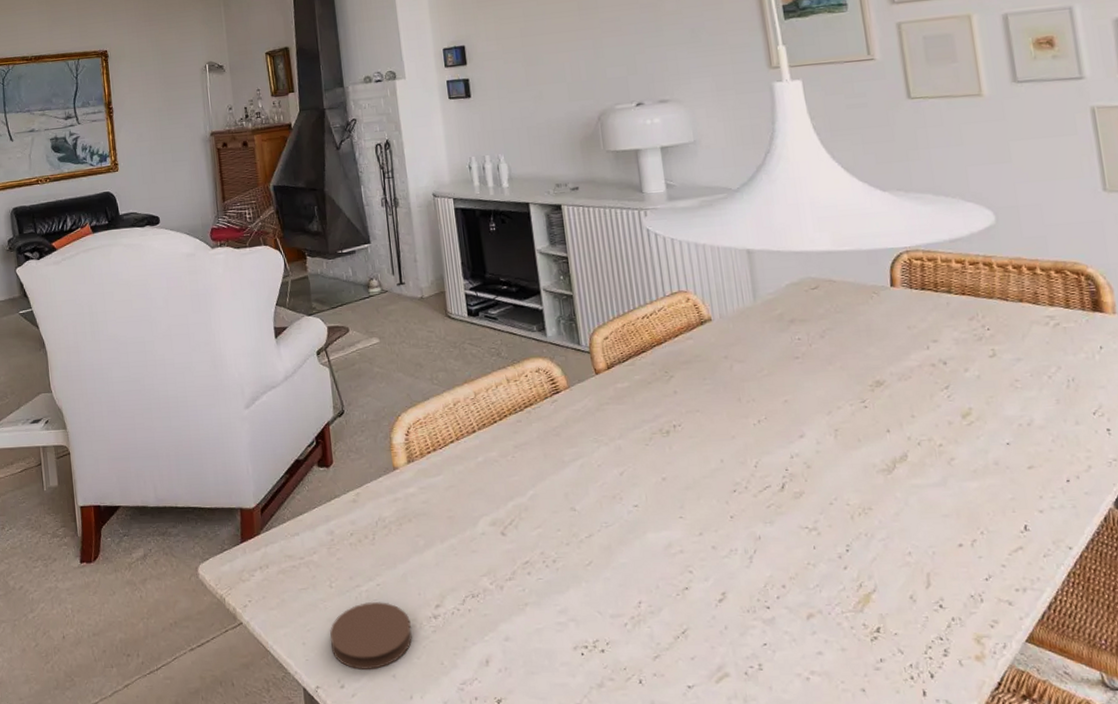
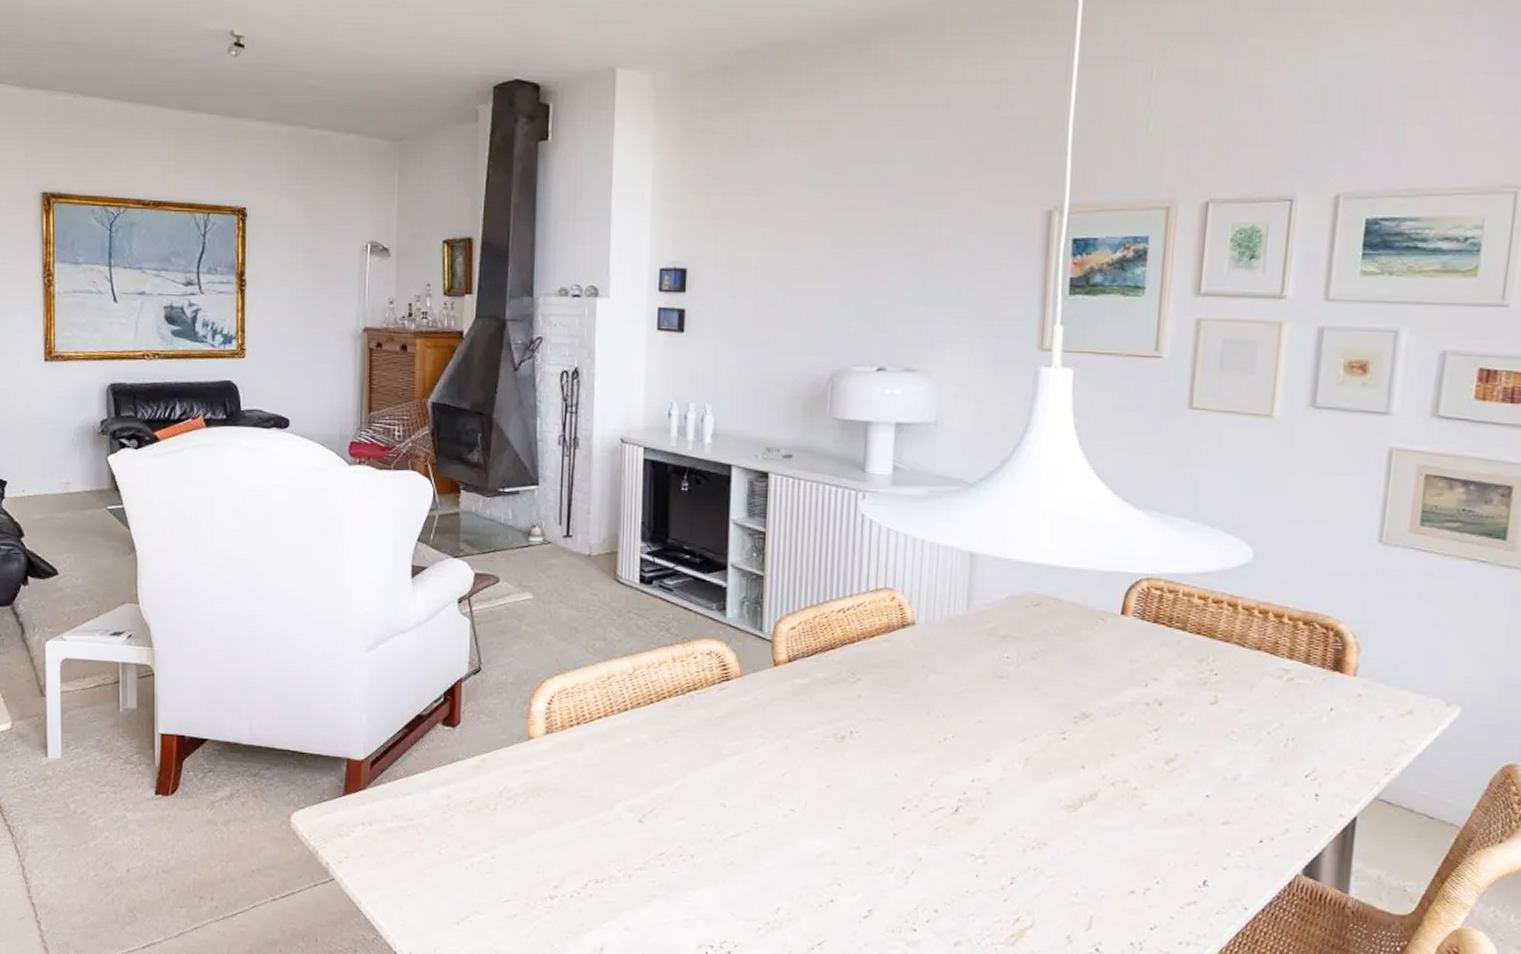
coaster: present [330,602,412,670] -> none [431,874,524,943]

